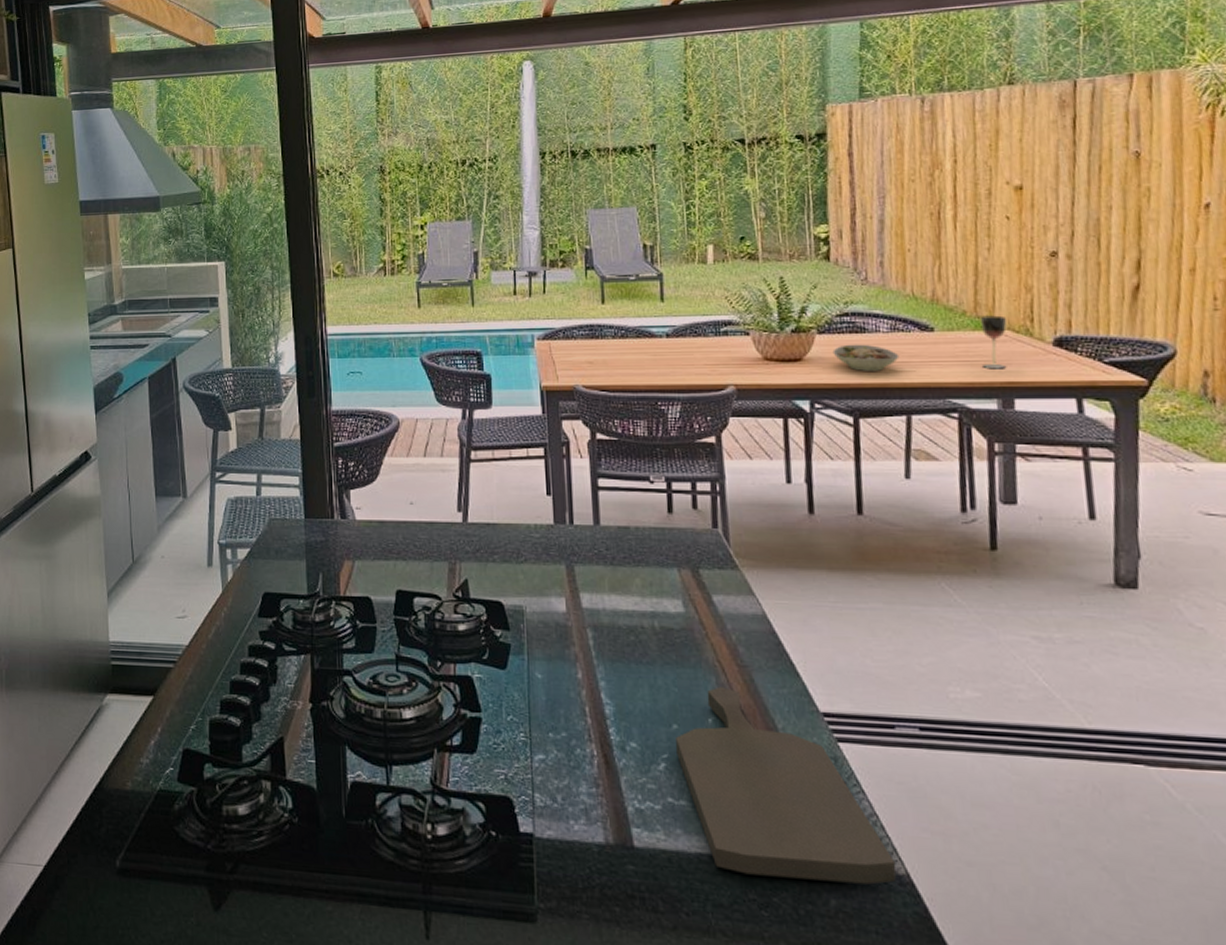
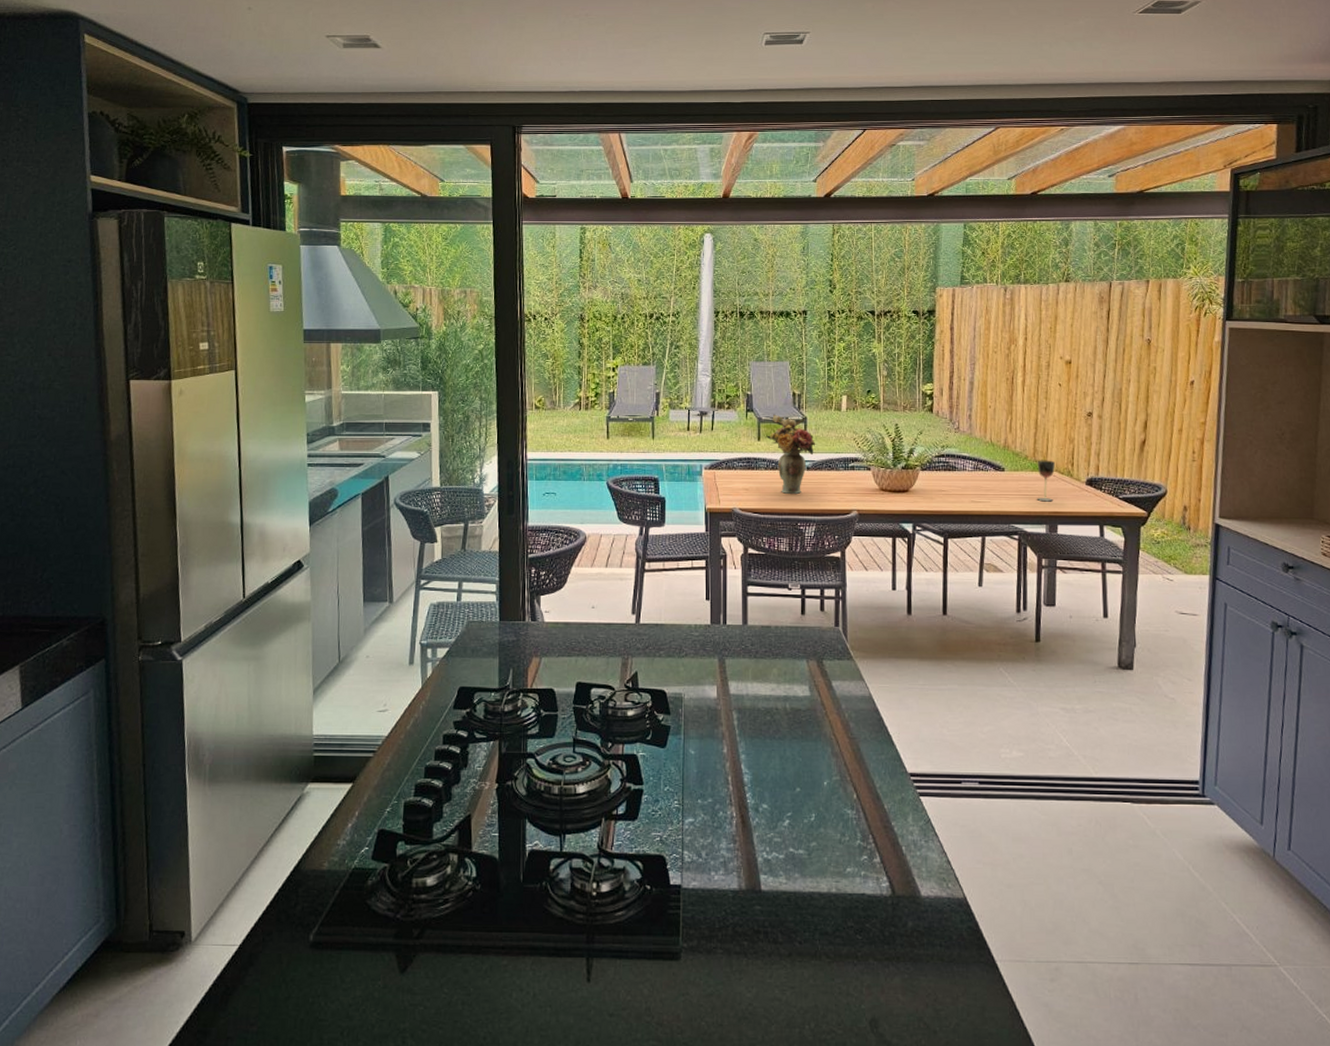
flower arrangement: none [612,271,676,367] -> present [766,414,816,494]
cutting board: present [675,686,896,885] -> none [797,755,957,908]
salad: present [832,344,900,371] -> none [931,479,979,501]

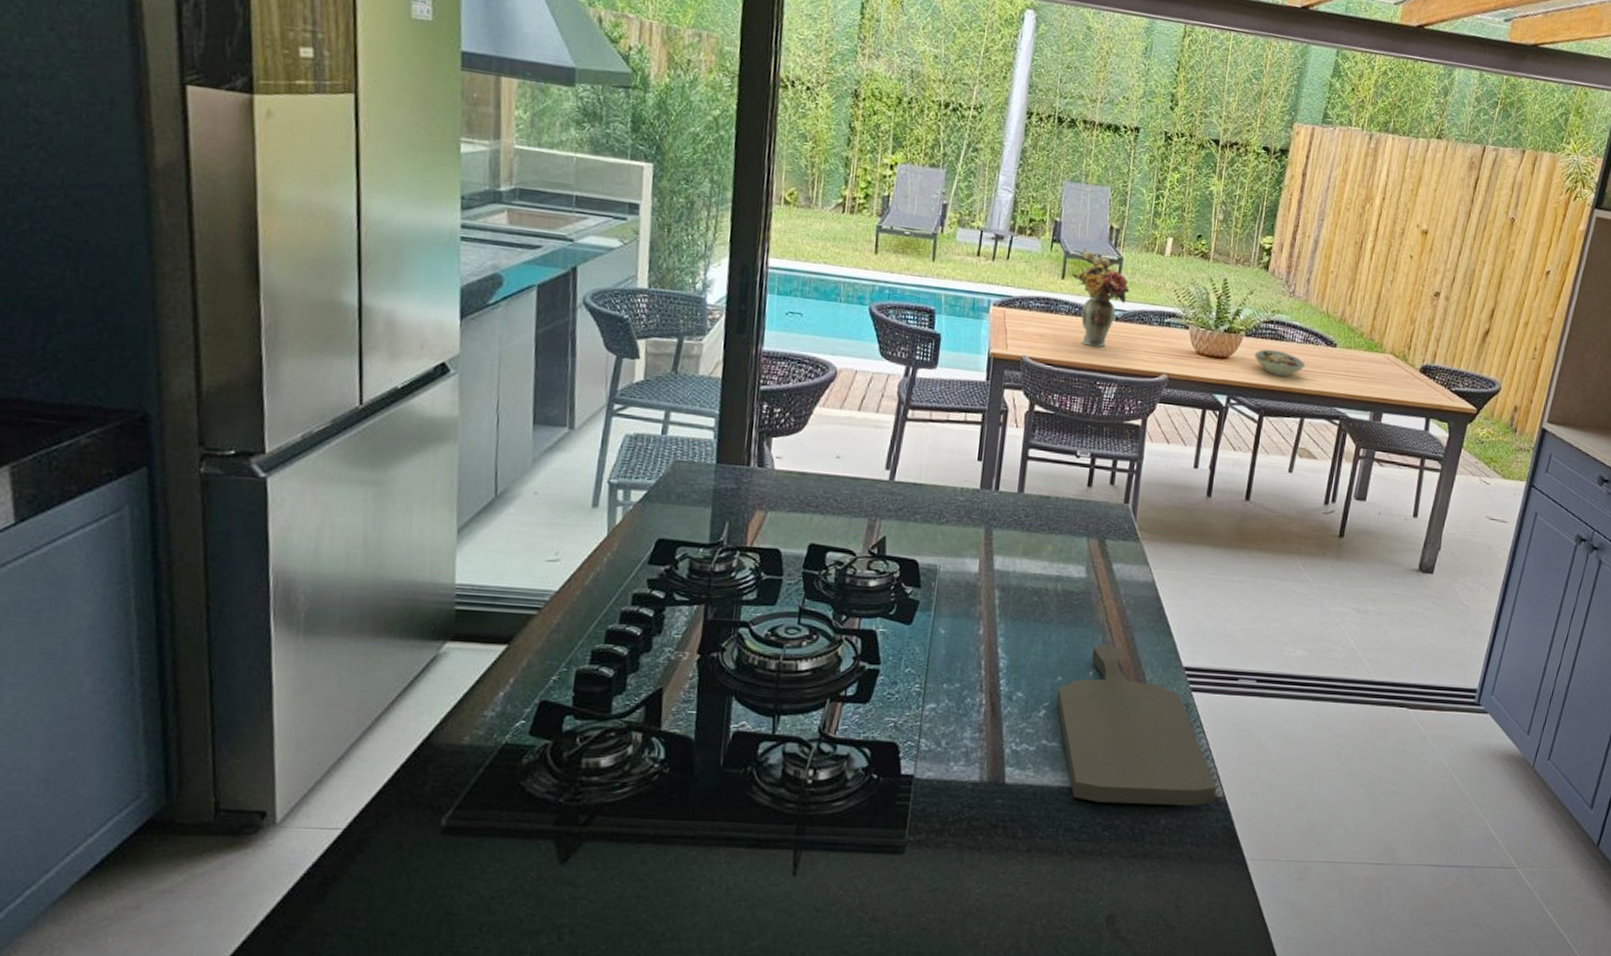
cutting board: none [797,755,957,908] -> present [1056,644,1217,806]
salad: none [931,479,979,501] -> present [1254,349,1306,376]
wineglass: present [1037,460,1056,502] -> none [1366,339,1392,387]

